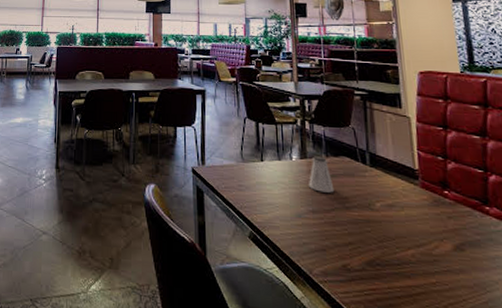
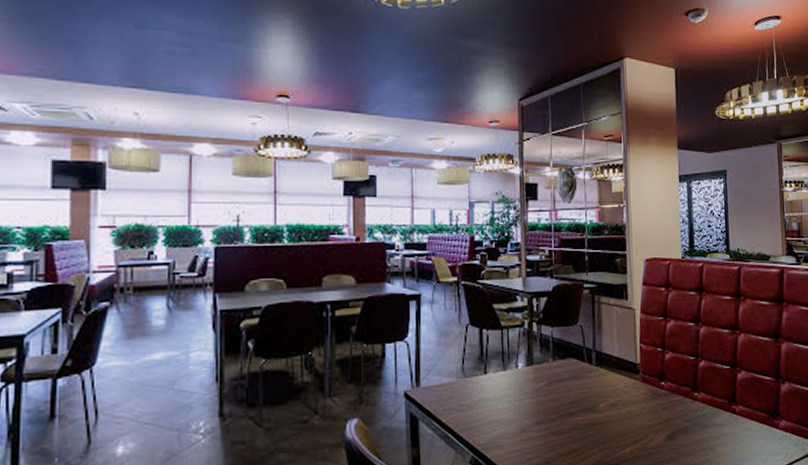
saltshaker: present [309,156,335,193] -> none [535,361,560,401]

